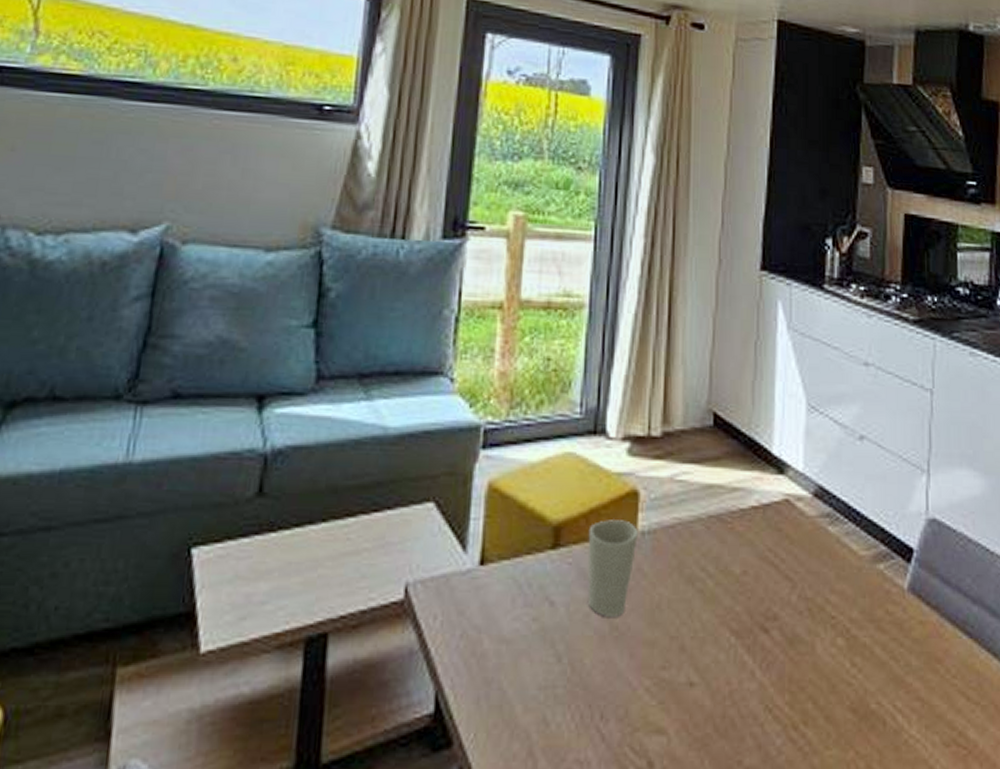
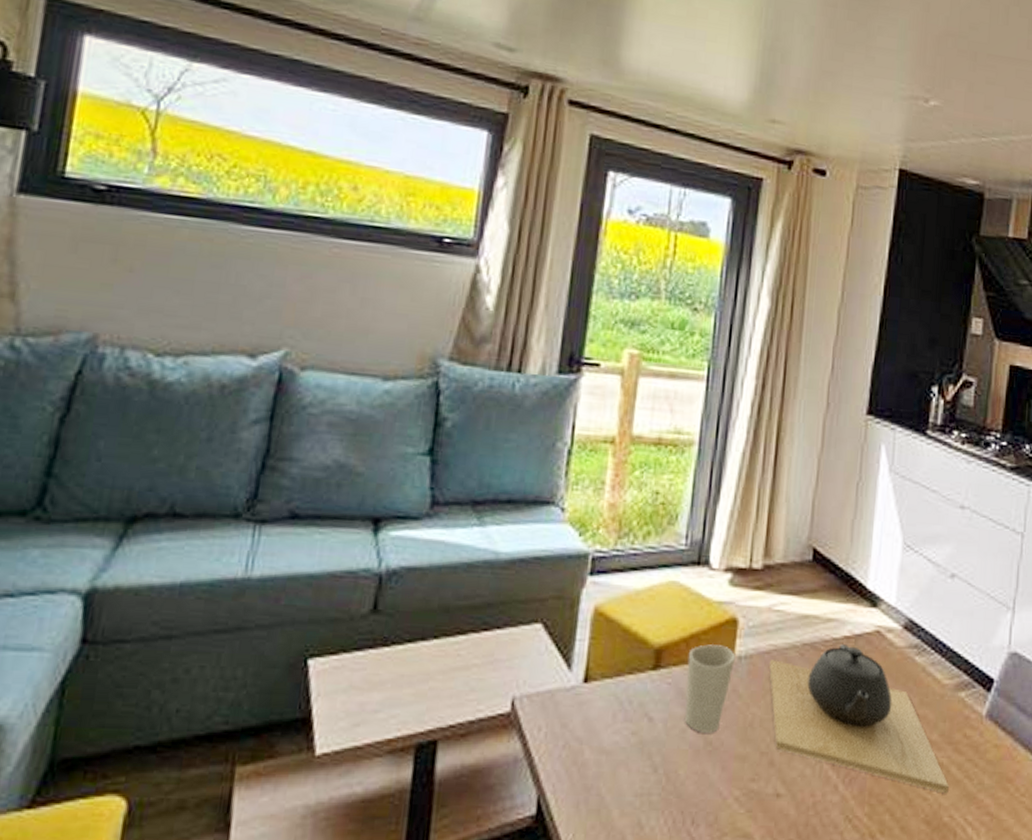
teapot: none [675,515,874,678] -> present [769,644,949,794]

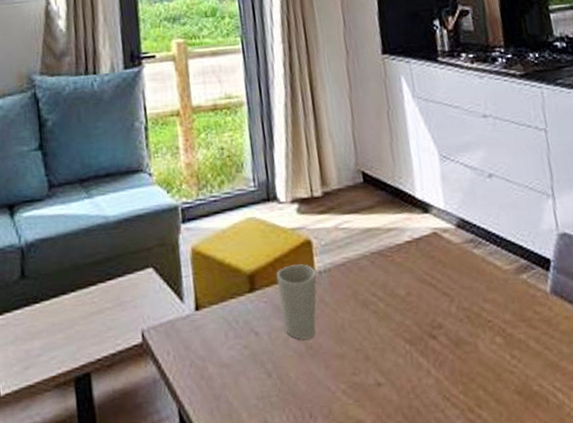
teapot: present [769,644,949,794] -> none [346,248,532,366]

